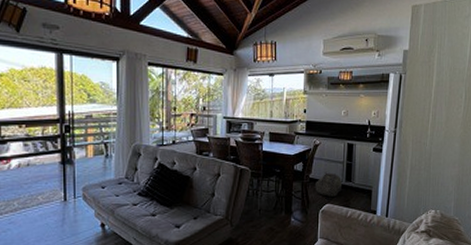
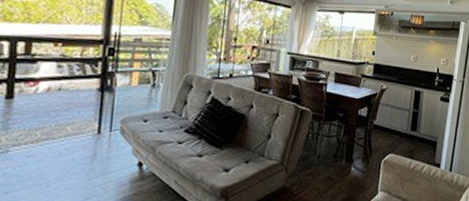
backpack: present [315,171,342,197] -> none [379,118,407,146]

